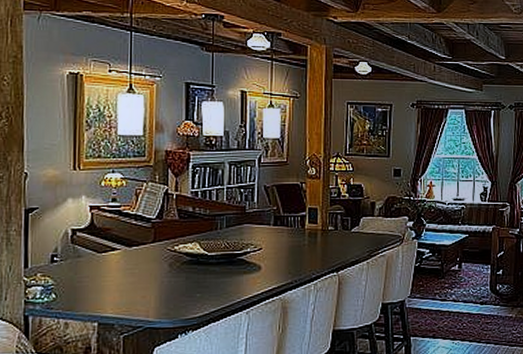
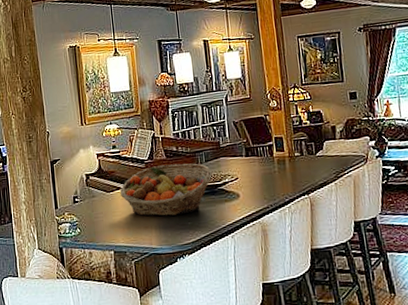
fruit basket: none [114,226,233,285] -> present [119,163,212,217]

